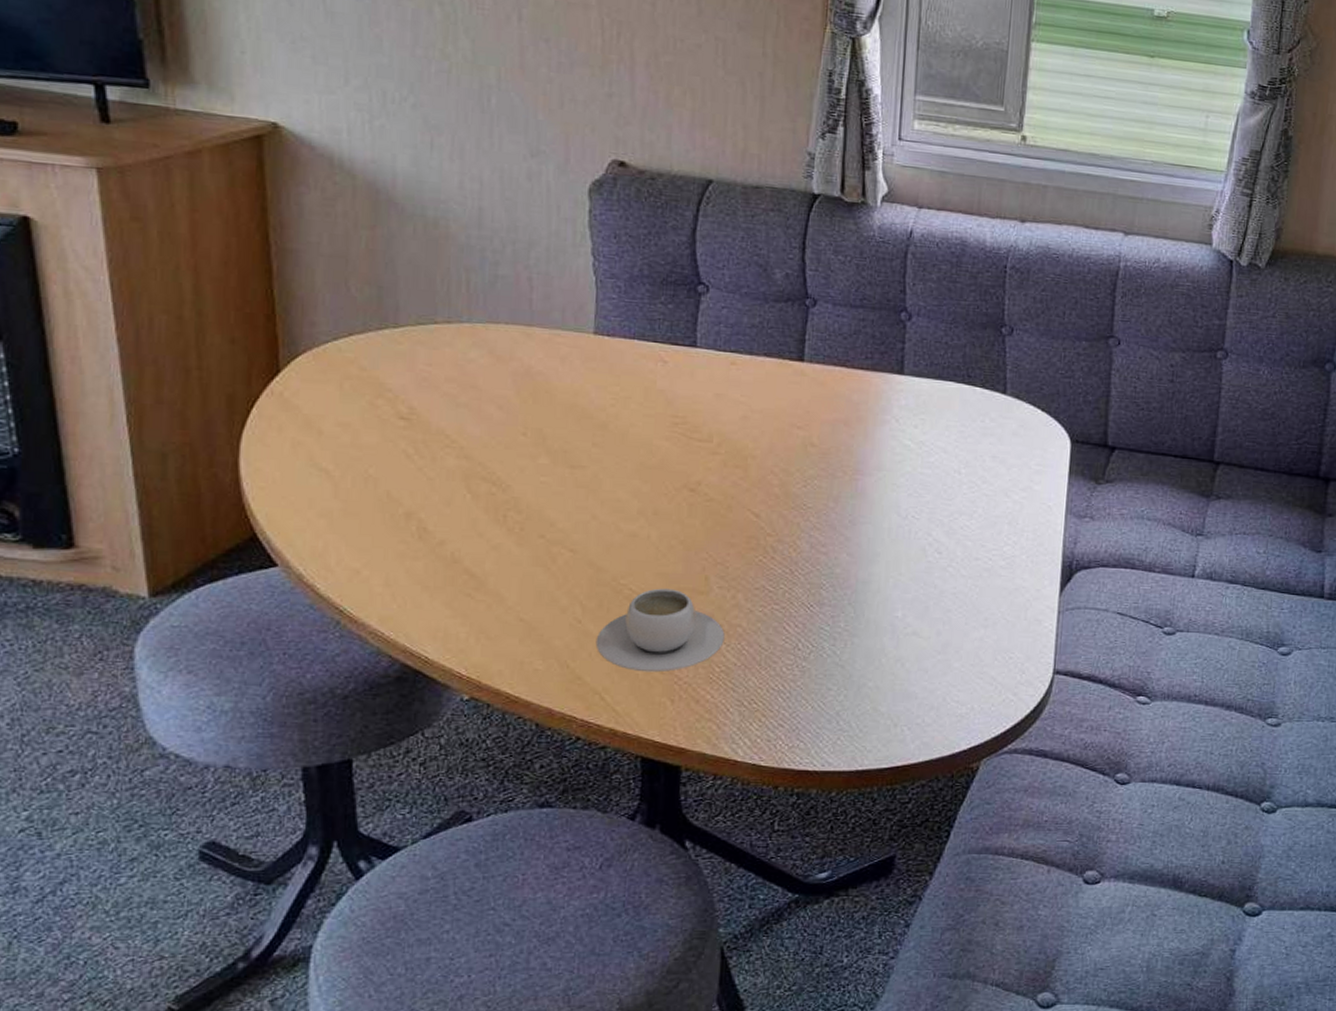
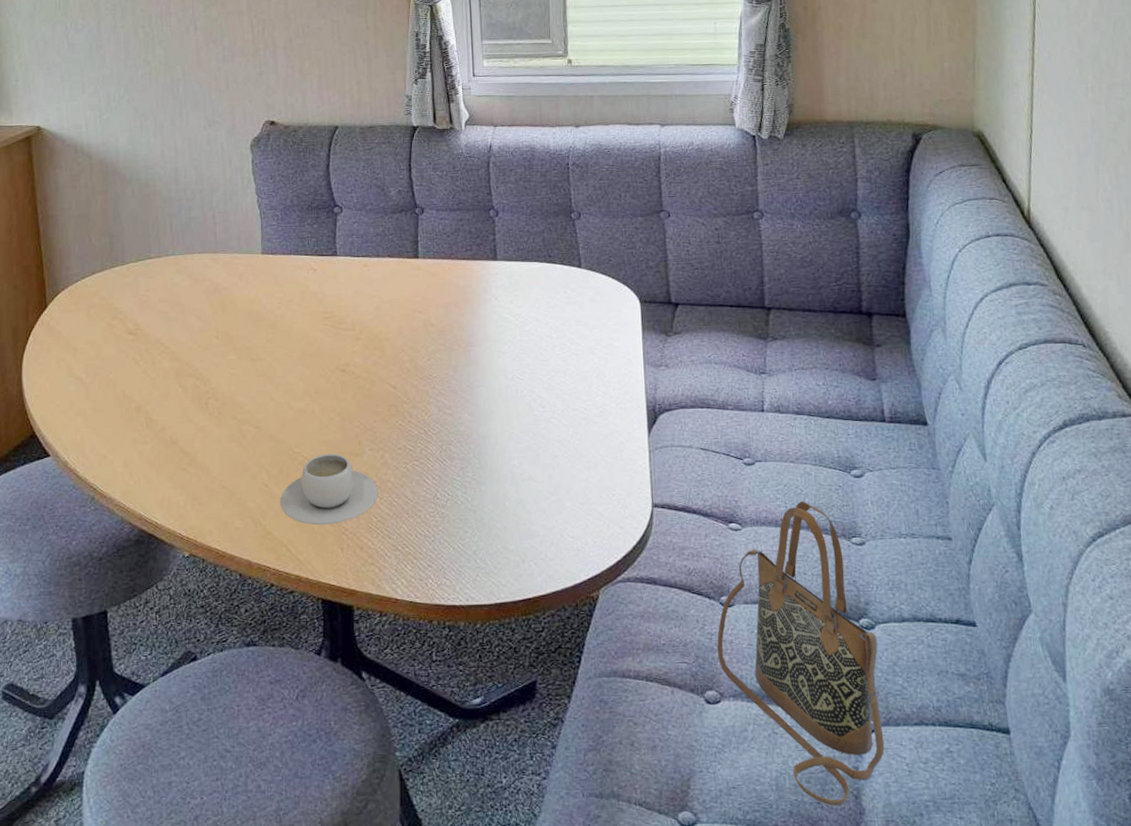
handbag: none [1104,677,1277,988] -> present [716,501,885,806]

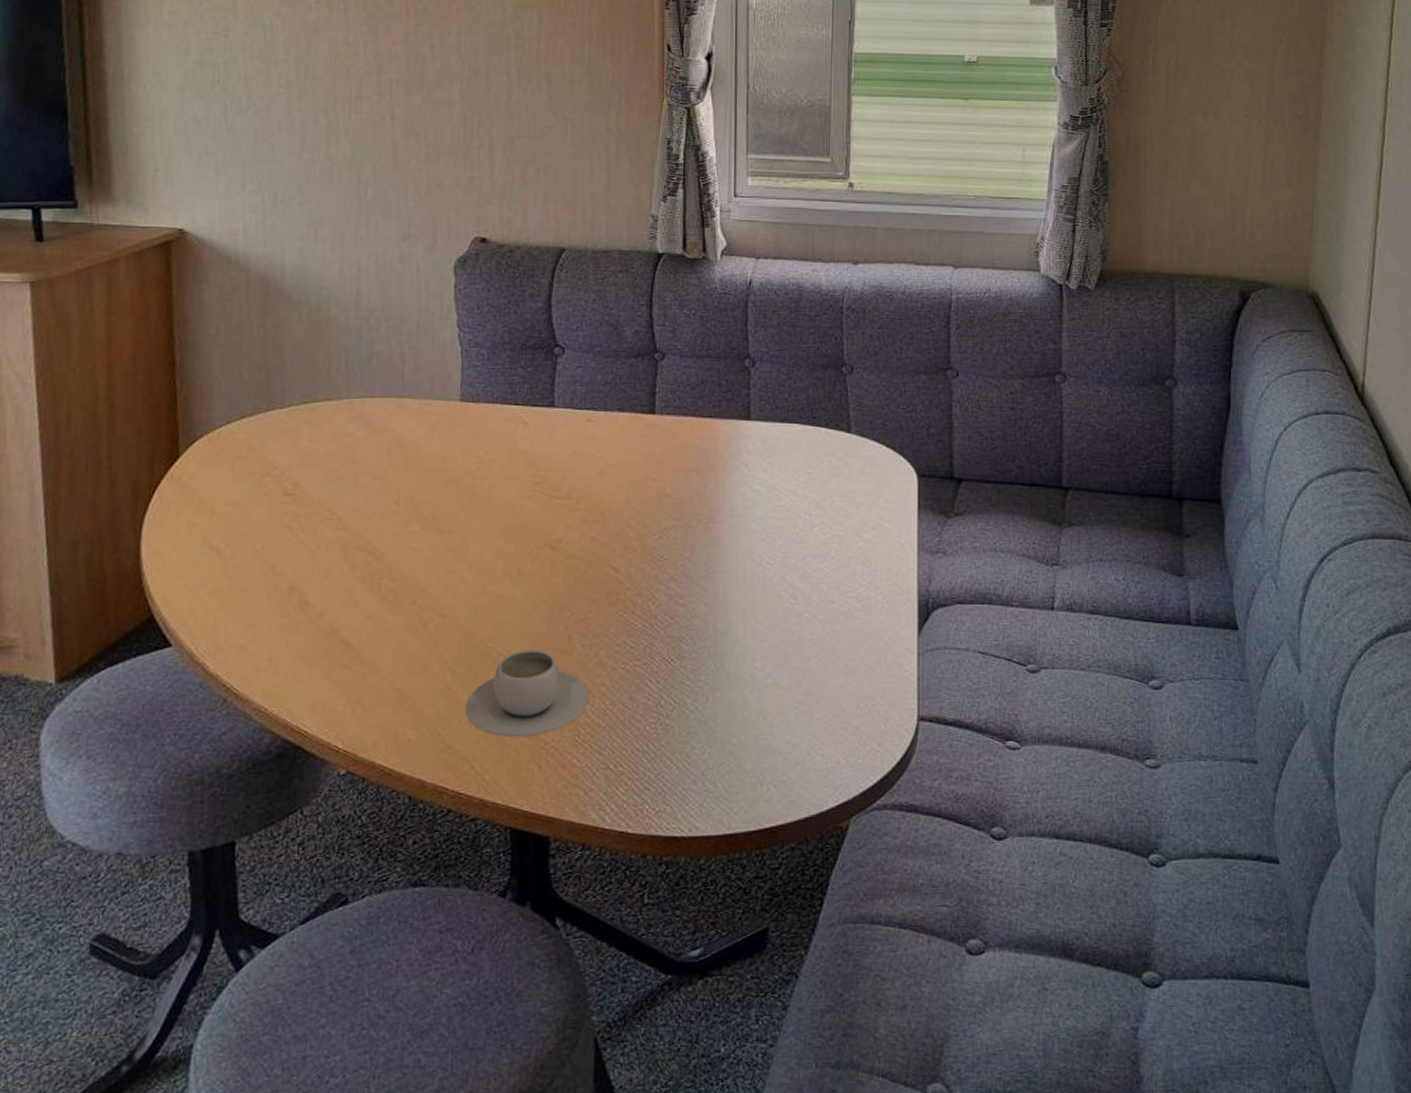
handbag: present [716,501,885,806] -> none [983,716,1169,1074]

